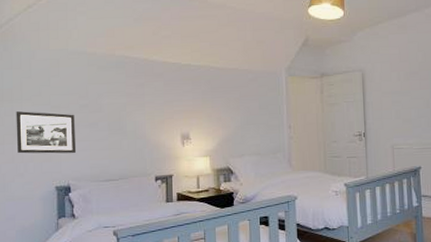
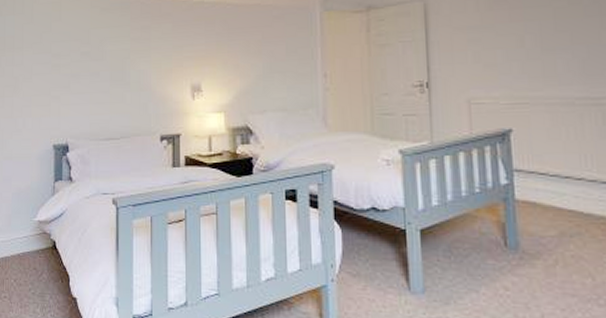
picture frame: present [16,111,77,154] -> none [16,60,76,108]

